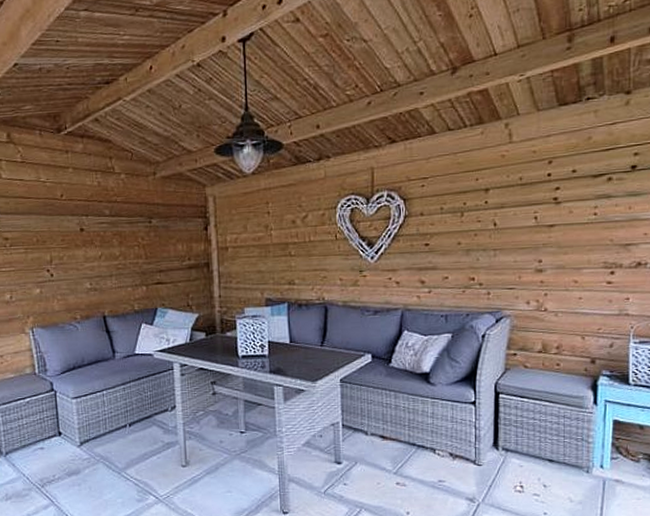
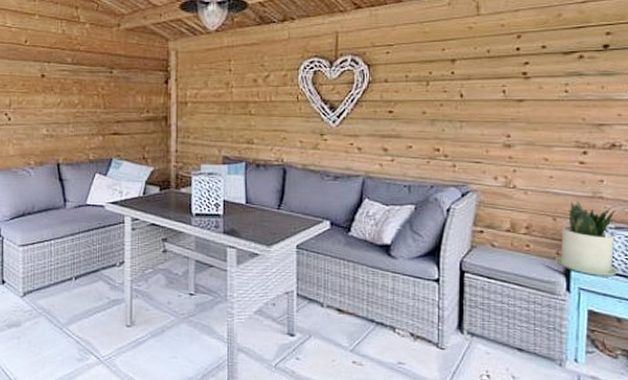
planter: none [583,318,641,388] -> present [555,200,618,276]

